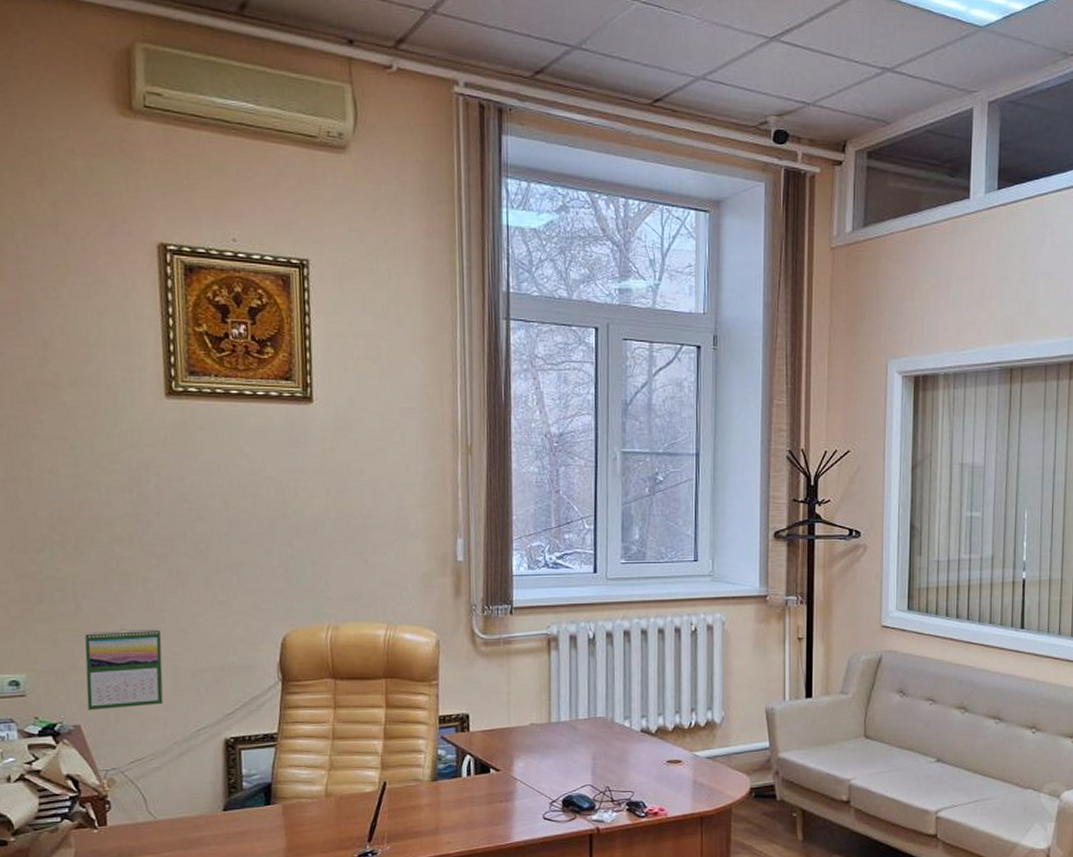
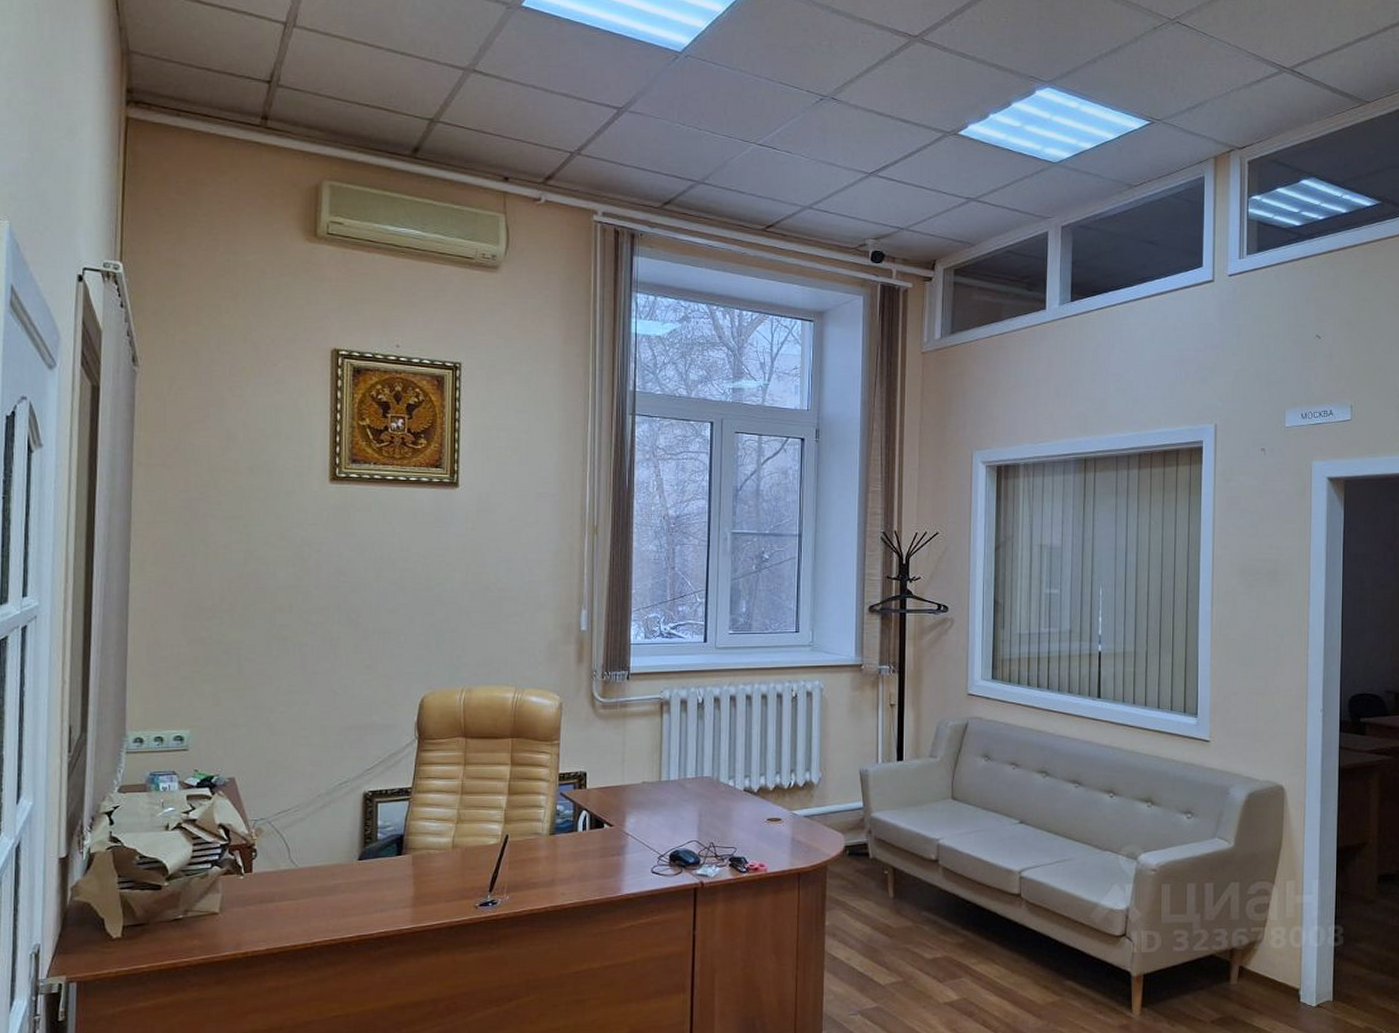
calendar: present [85,628,164,710] -> none [242,689,313,764]

